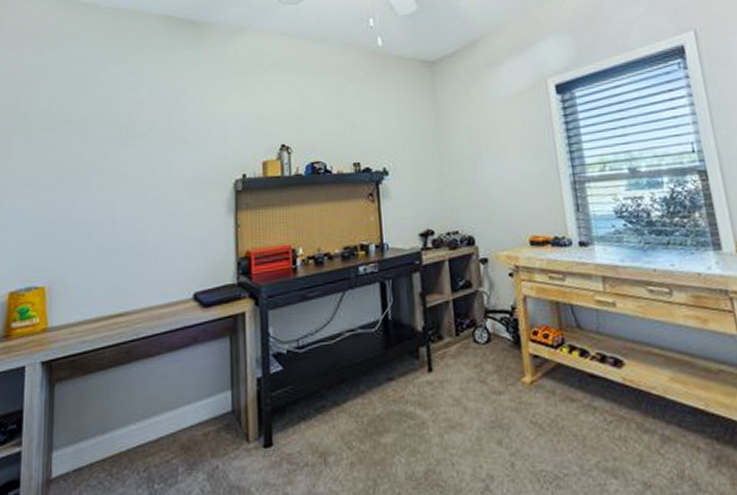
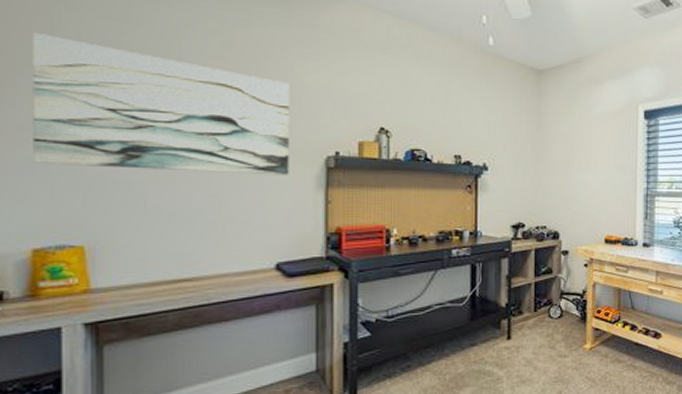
wall art: none [14,105,204,215] -> present [32,33,289,176]

